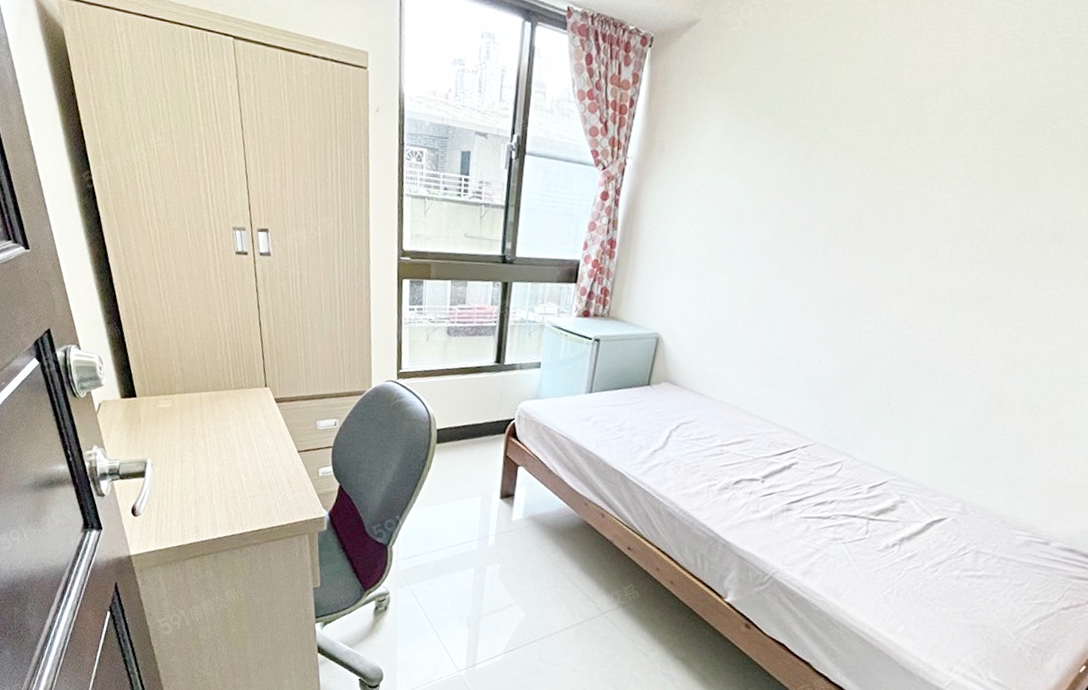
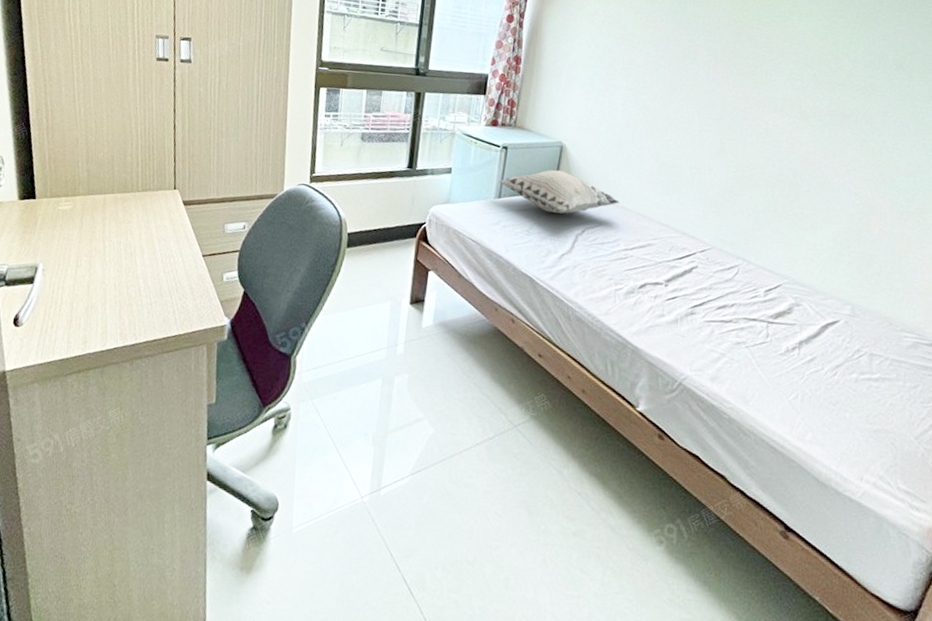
decorative pillow: none [590,363,717,409] -> present [498,170,619,214]

